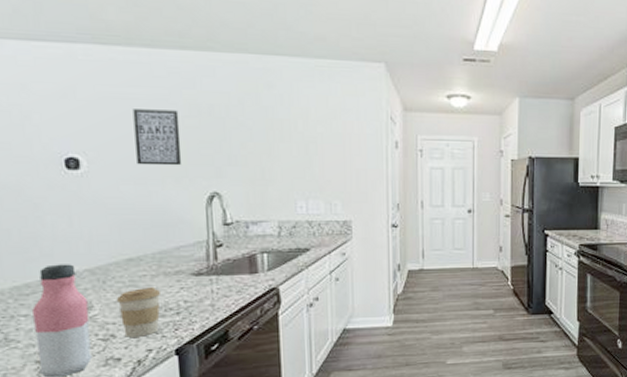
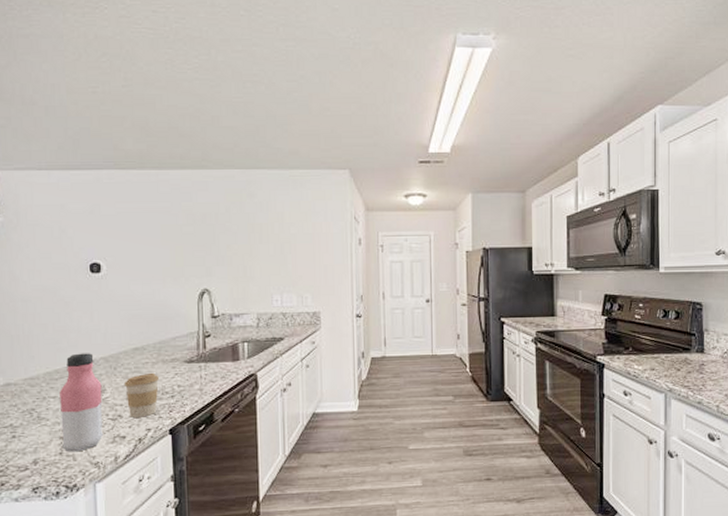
wall art: present [132,109,182,166] -> none [143,220,180,268]

